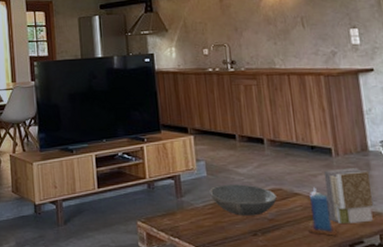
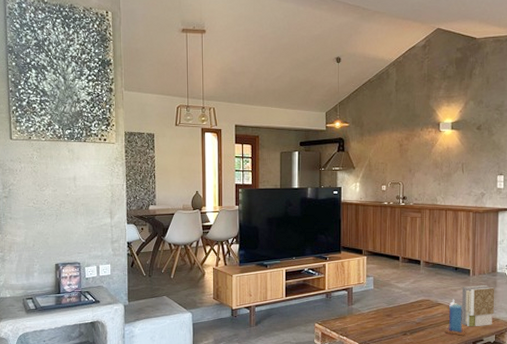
bowl: present [209,184,277,216] -> none [374,296,425,320]

